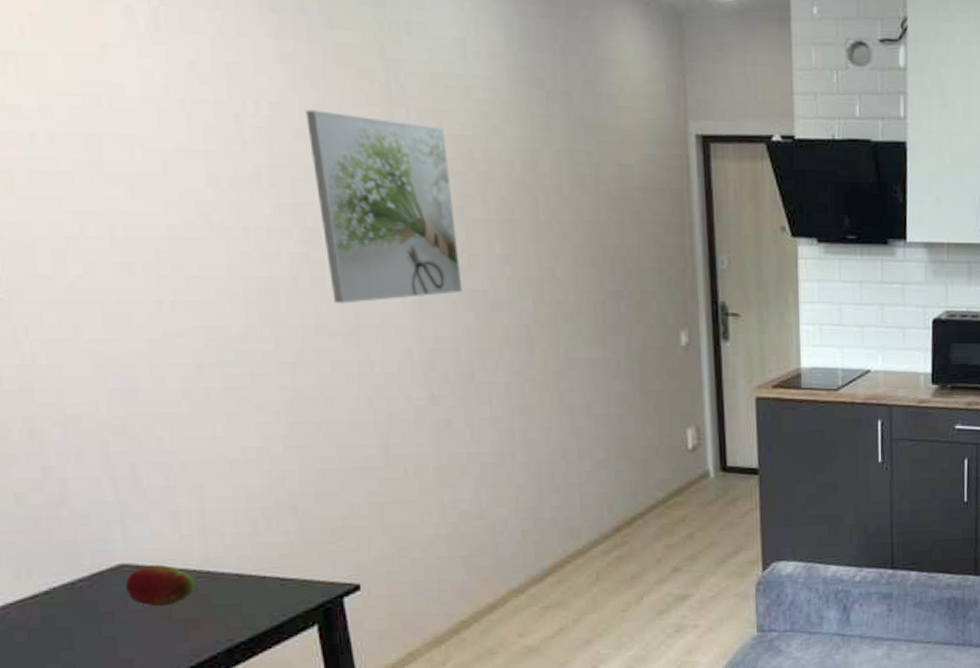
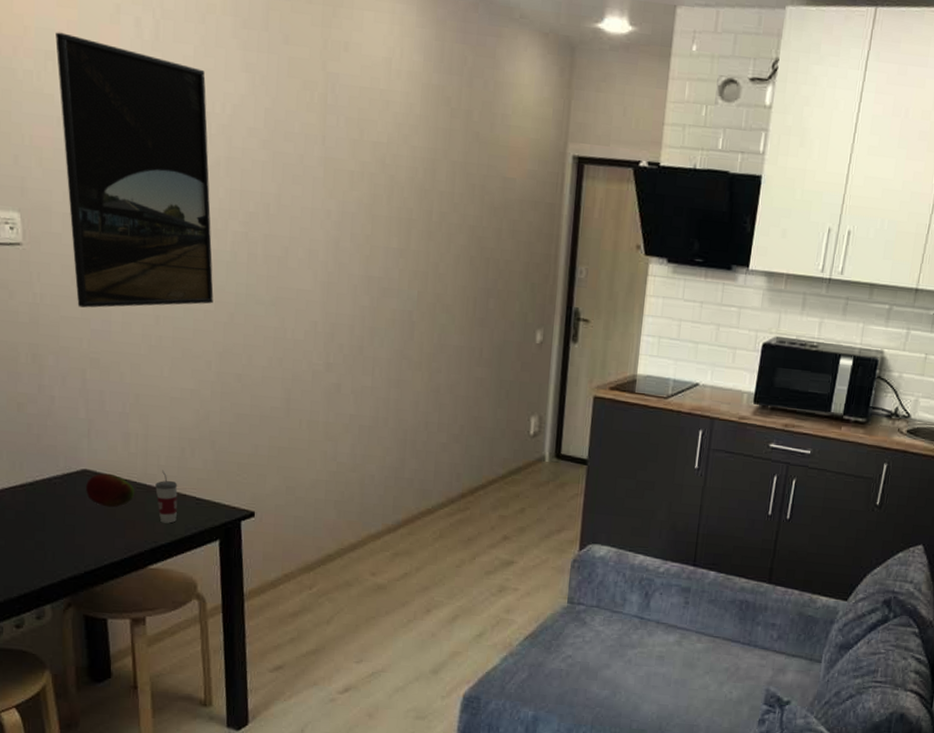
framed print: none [14,27,273,364] -> present [55,32,214,308]
cup: none [222,550,257,615] -> present [155,470,178,524]
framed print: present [305,110,463,304] -> none [259,112,365,278]

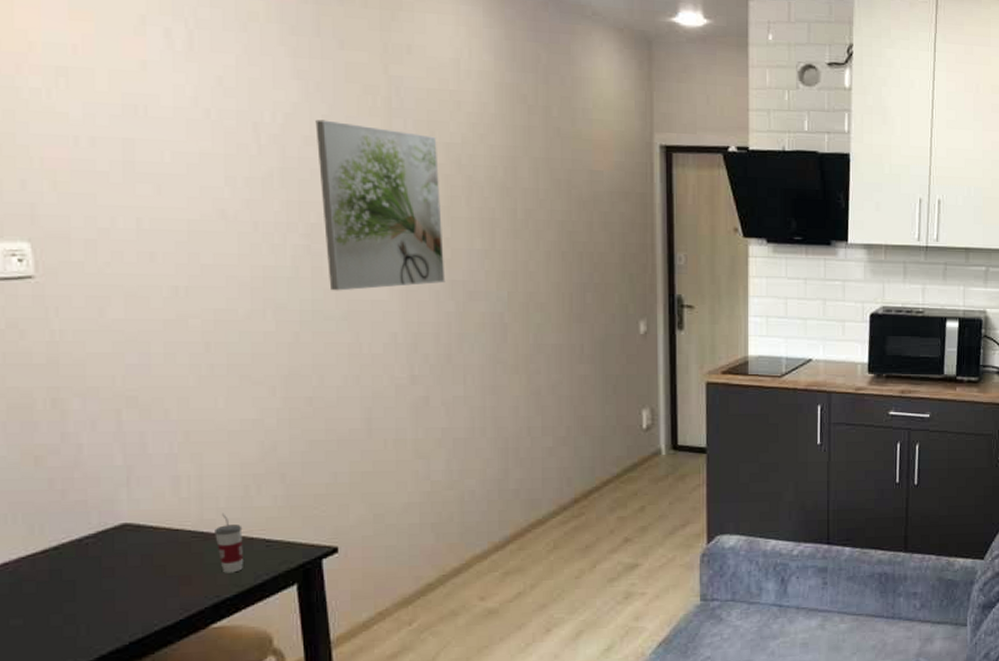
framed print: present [55,32,214,308] -> none [68,46,274,341]
fruit: present [85,473,135,508] -> none [126,524,190,564]
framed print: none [259,112,365,278] -> present [315,119,445,291]

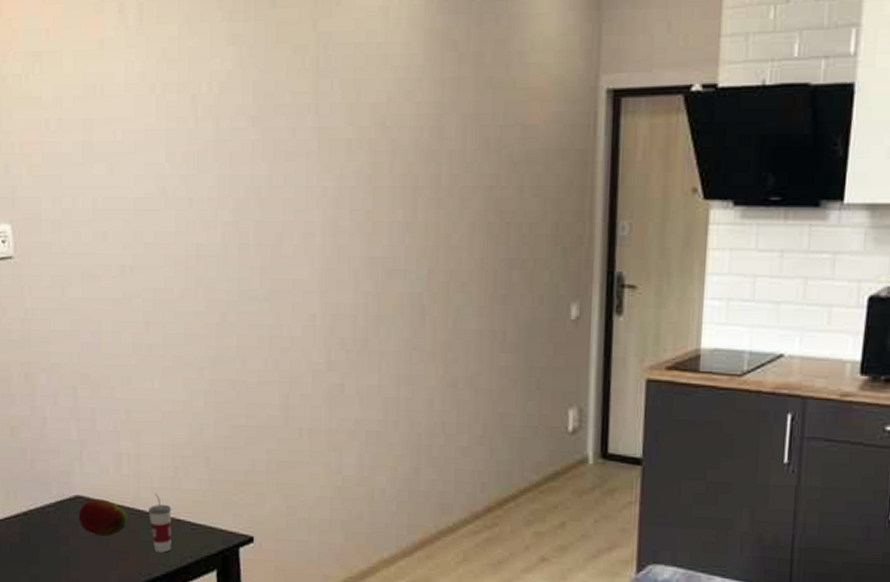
fruit: none [126,524,190,564] -> present [78,498,128,537]
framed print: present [315,119,445,291] -> none [247,86,365,270]

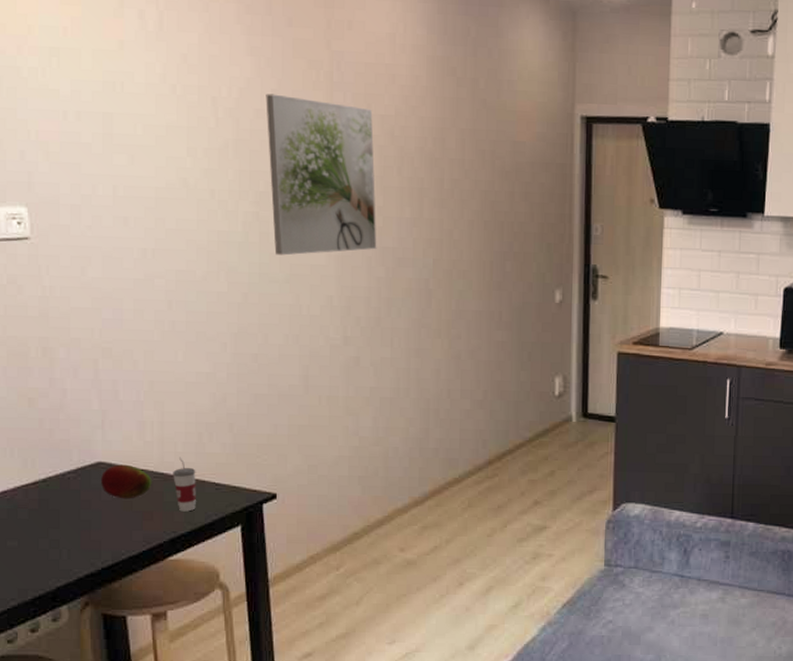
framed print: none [247,86,365,270] -> present [266,93,377,256]

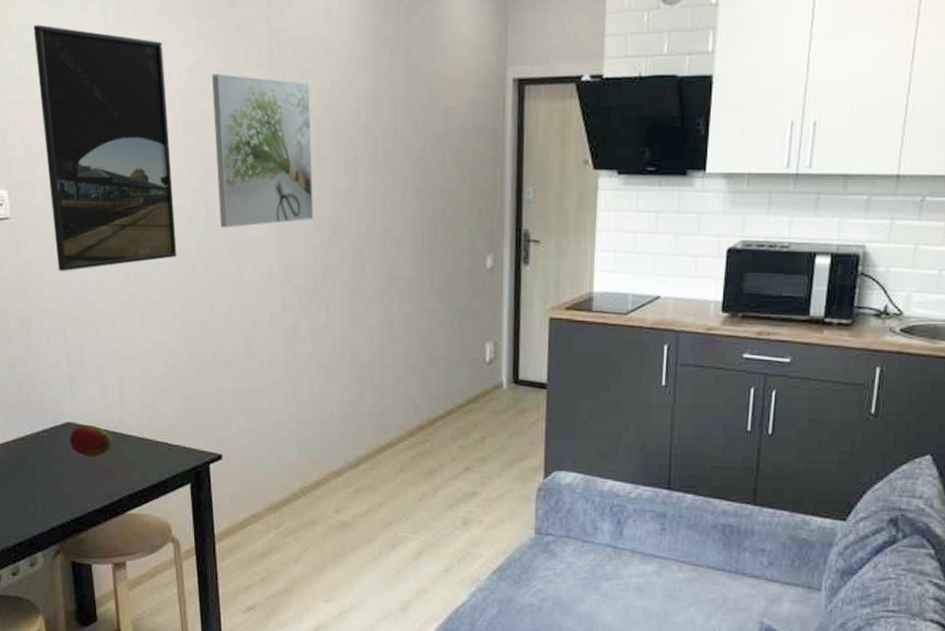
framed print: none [60,29,226,298] -> present [34,25,177,271]
cup: present [173,457,196,512] -> none [131,418,151,470]

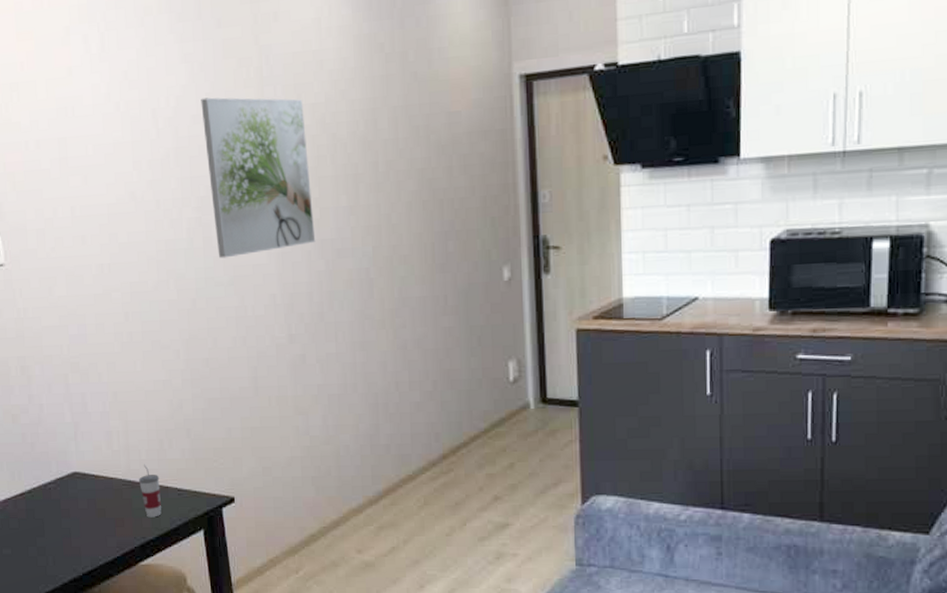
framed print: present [34,25,177,271] -> none [17,64,176,316]
fruit: present [69,424,113,457] -> none [76,473,121,507]
cup: none [131,418,151,470] -> present [139,464,161,518]

